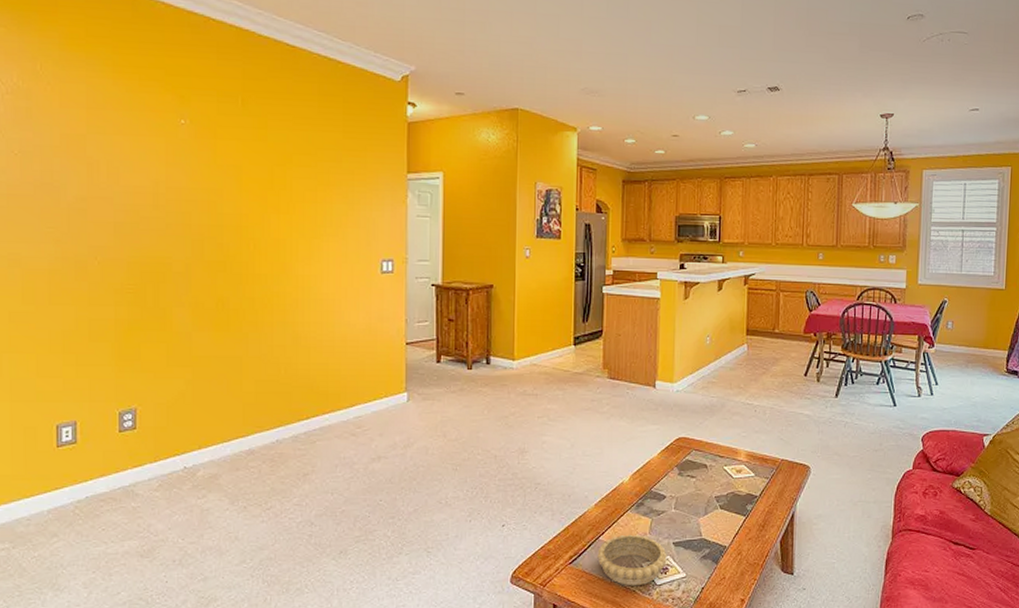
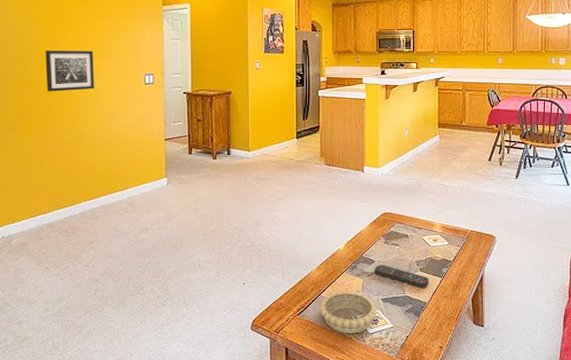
wall art: none [249,225,315,280] -> present [45,50,95,92]
remote control: none [666,501,731,530] -> present [375,265,430,289]

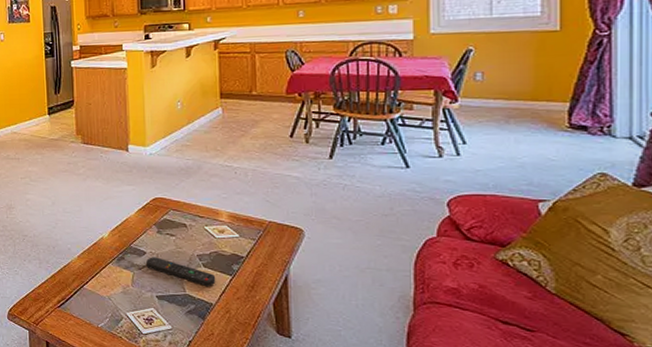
decorative bowl: present [320,291,377,334] -> none [83,285,151,333]

